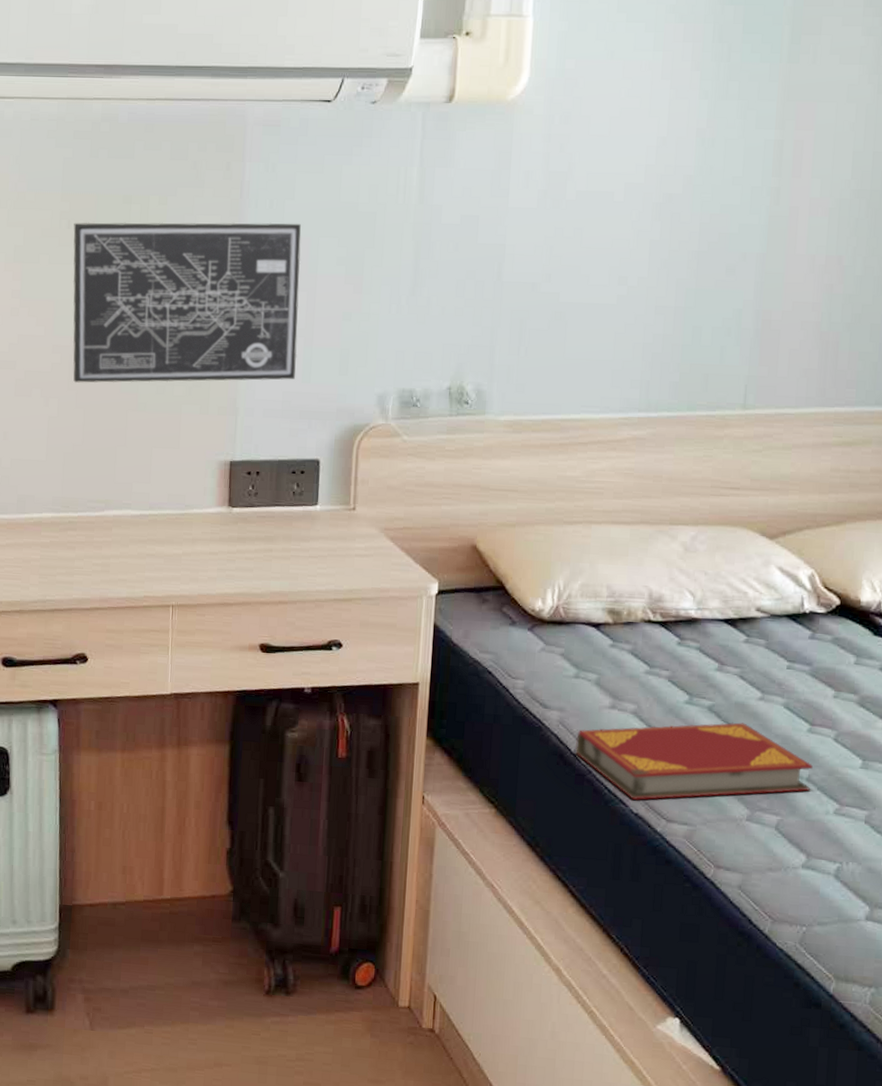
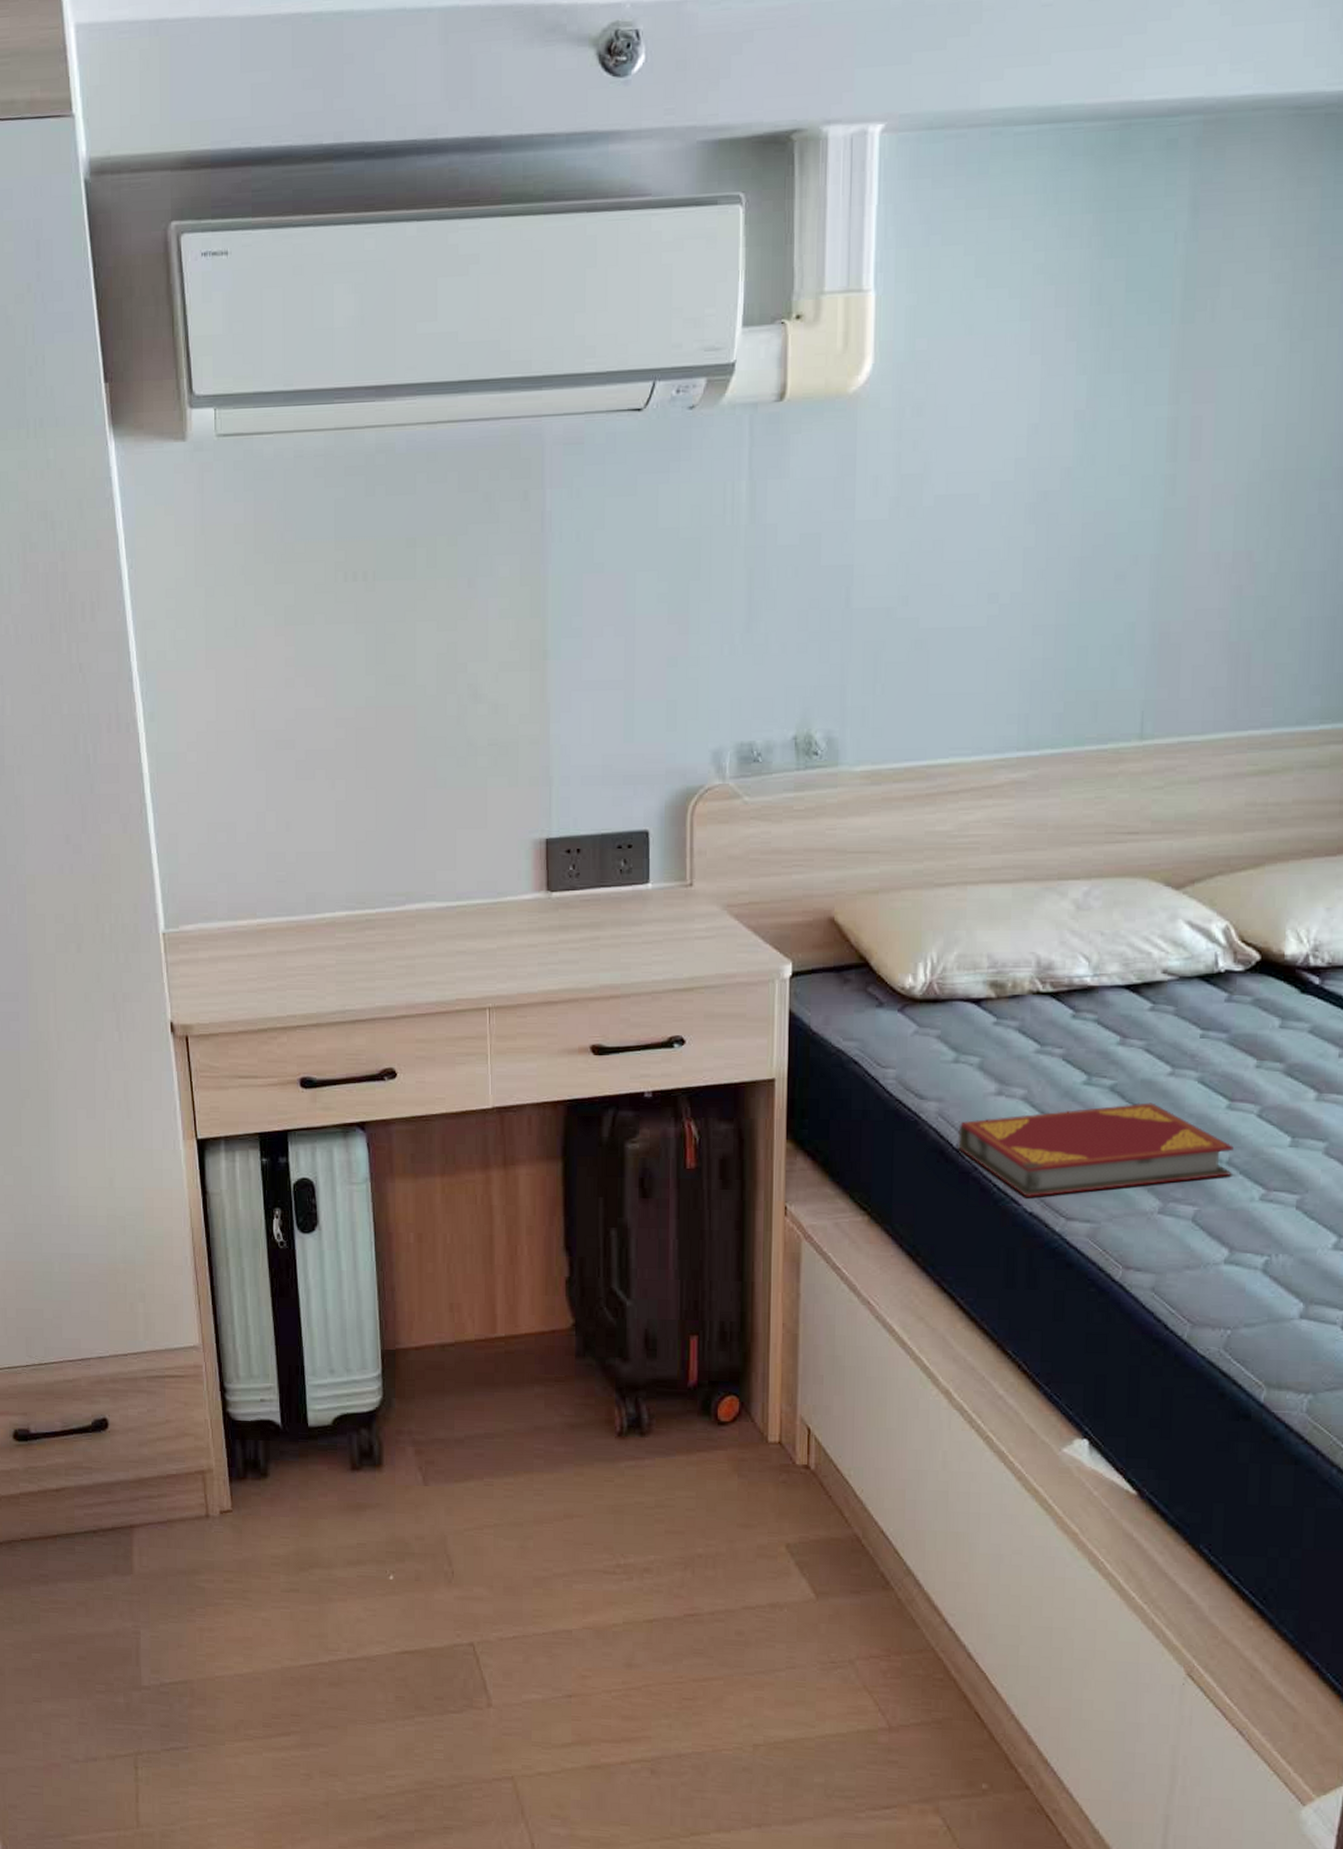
wall art: present [73,222,301,383] -> none [351,557,617,760]

